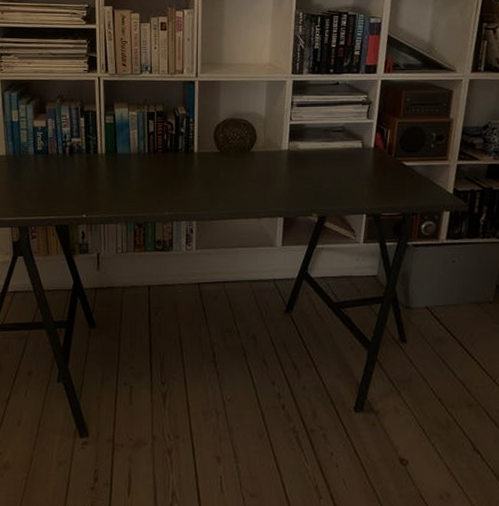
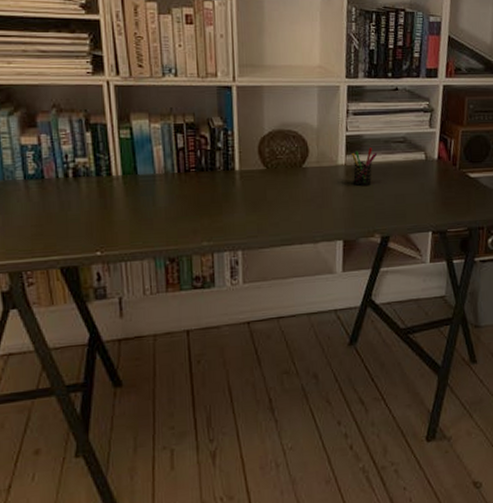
pen holder: none [294,135,318,170] -> present [352,147,378,187]

